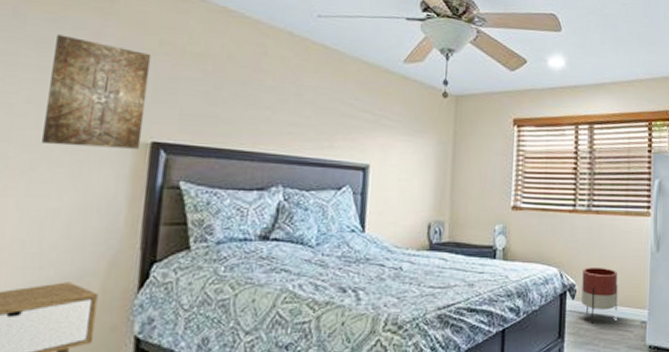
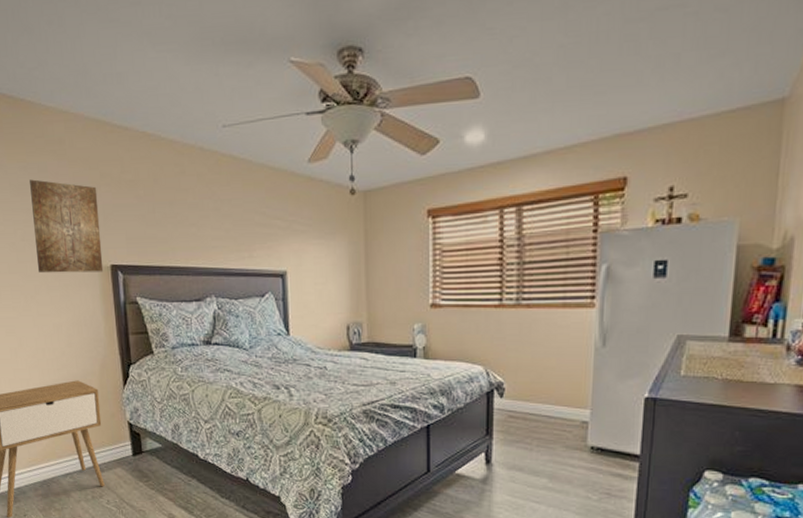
planter: present [581,268,618,323] -> none [511,365,554,422]

